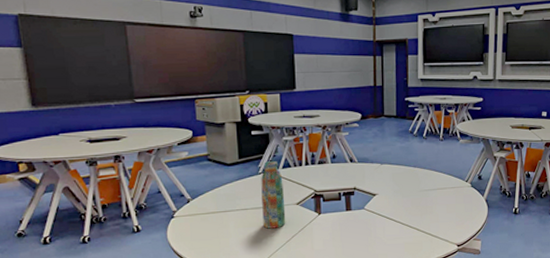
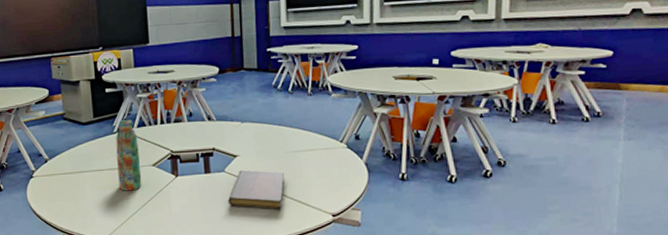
notebook: none [367,207,417,242] -> present [228,170,285,209]

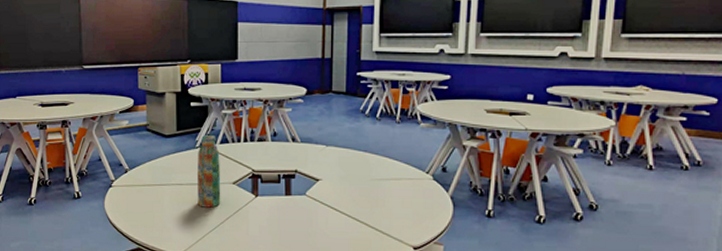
notebook: present [228,170,285,209] -> none [308,195,366,237]

